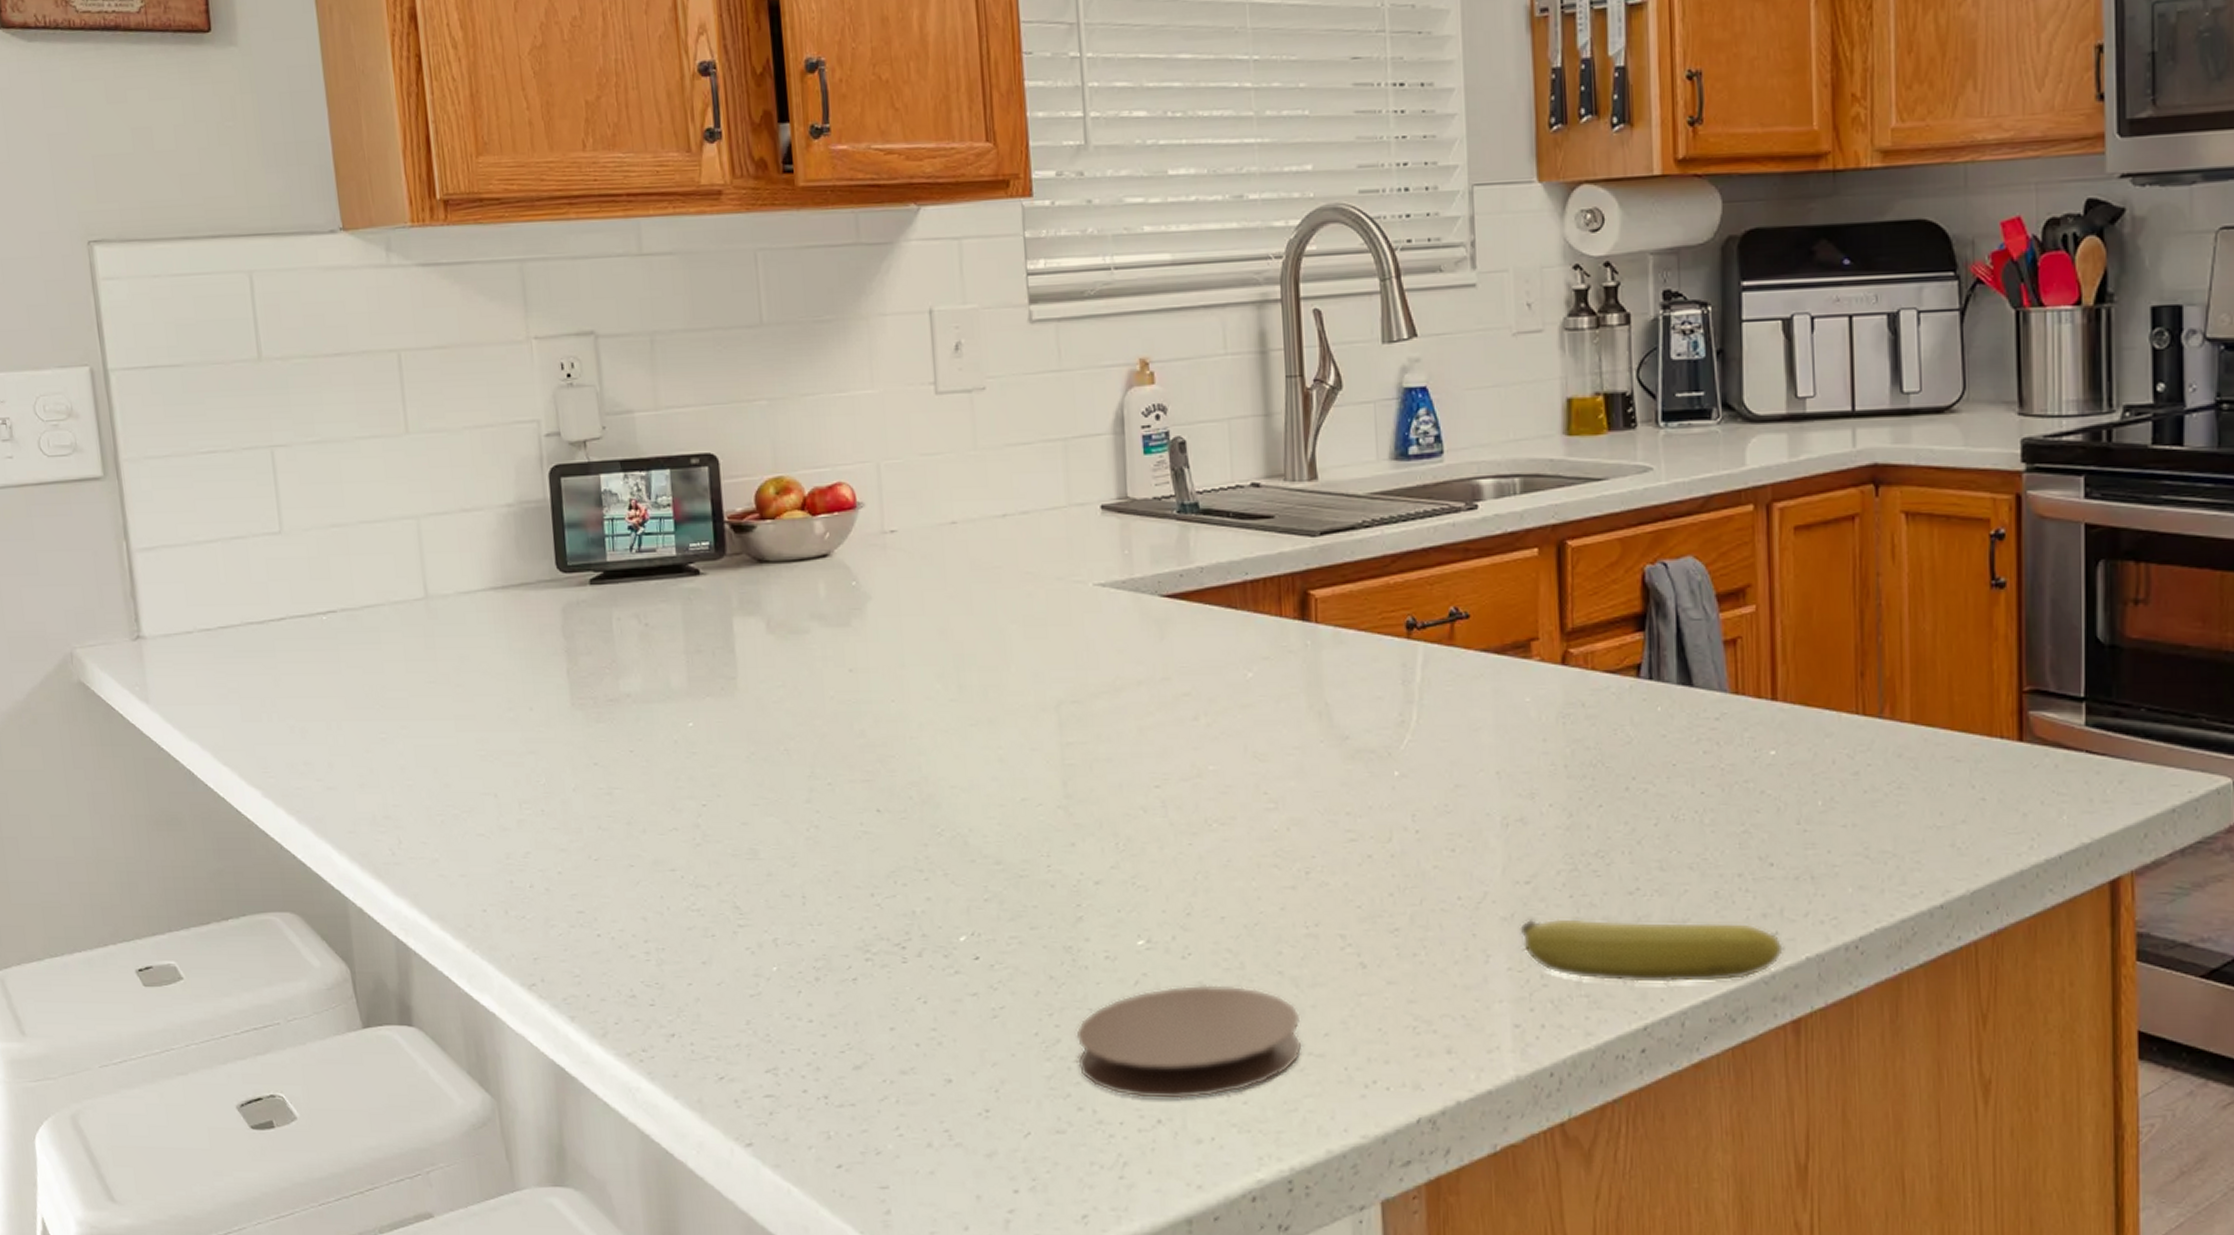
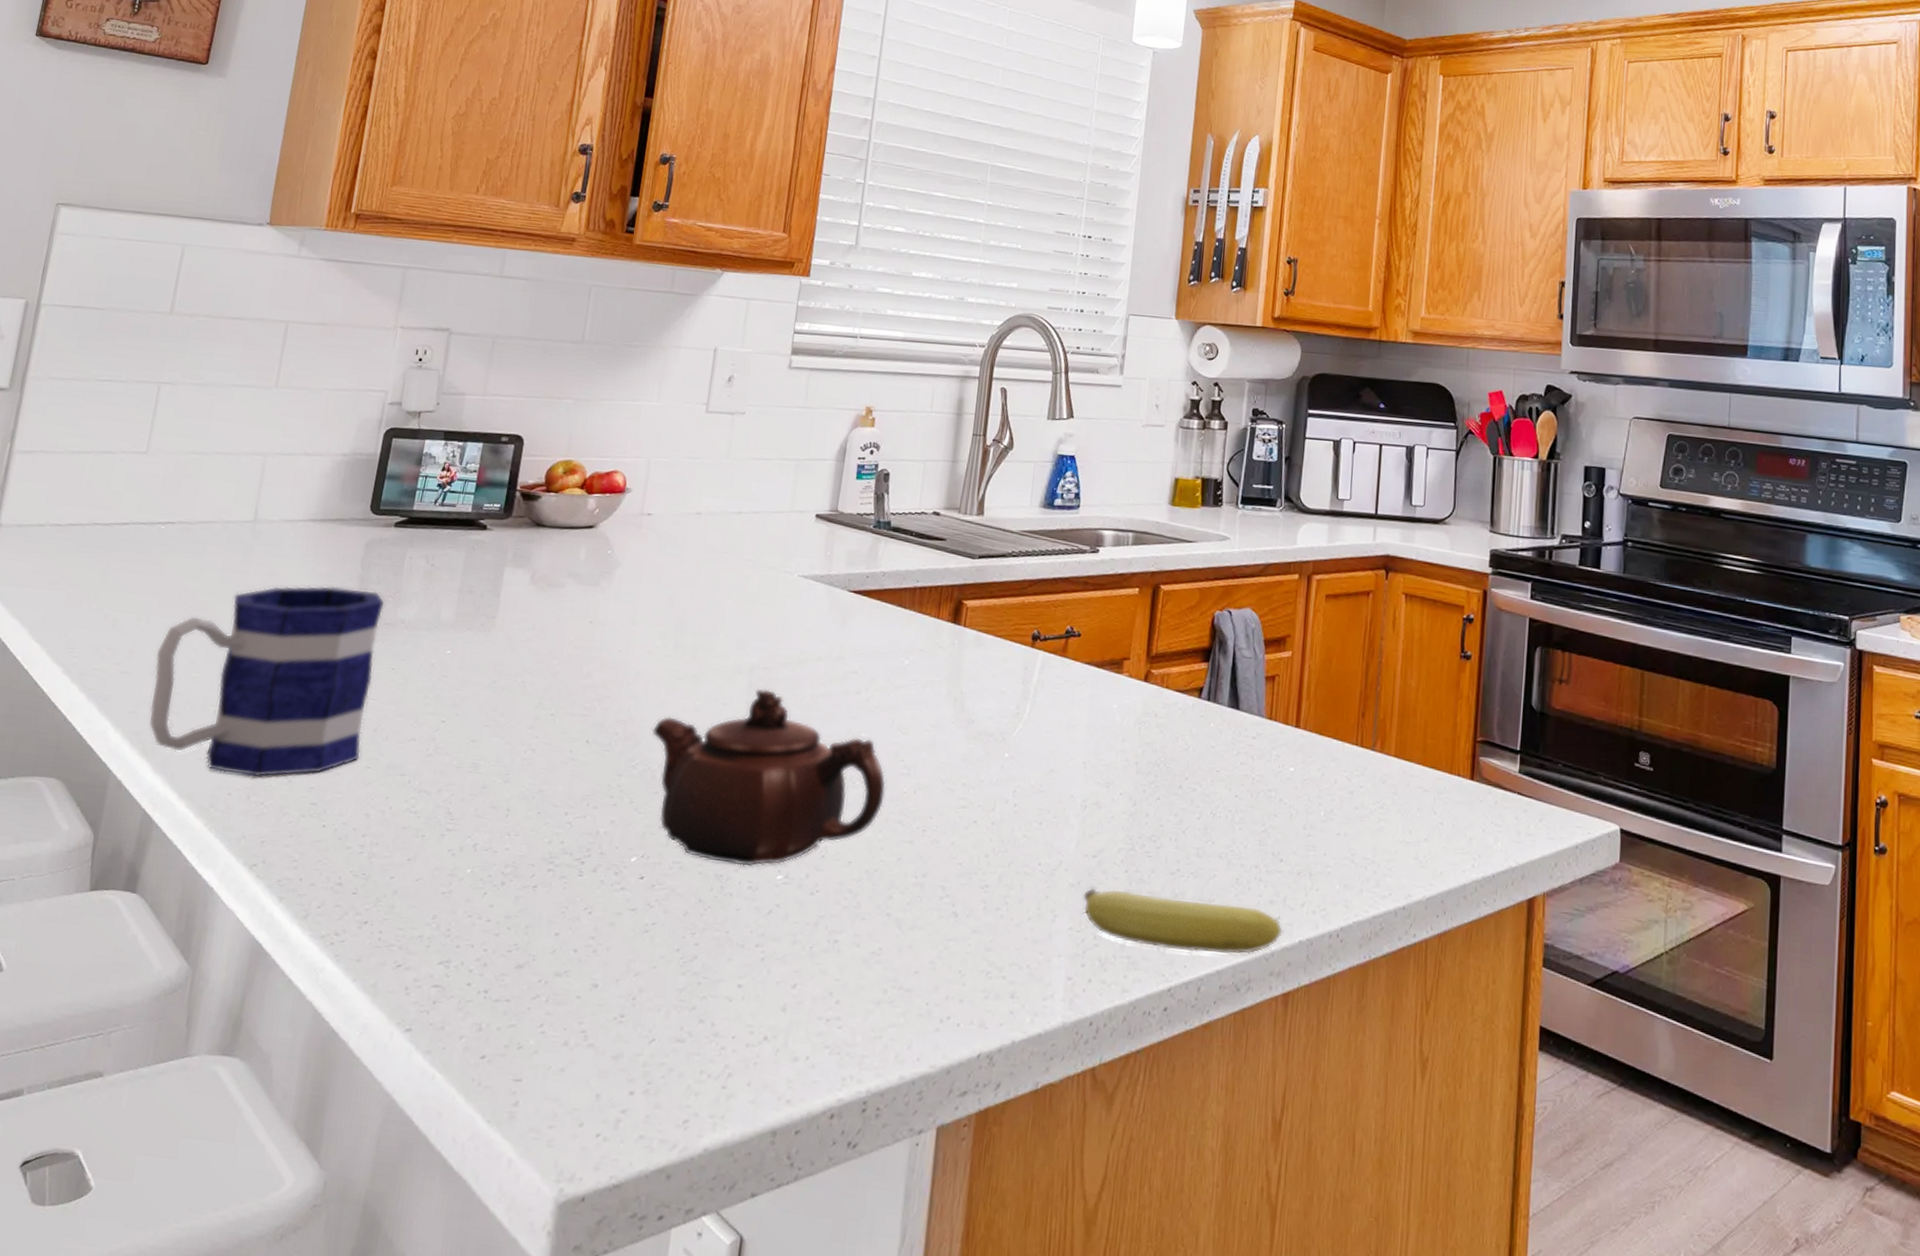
mug: none [359,662,619,889] -> present [148,585,385,778]
teapot: none [952,726,1253,934] -> present [652,688,887,867]
coaster: present [1076,984,1303,1100] -> none [707,918,898,1020]

